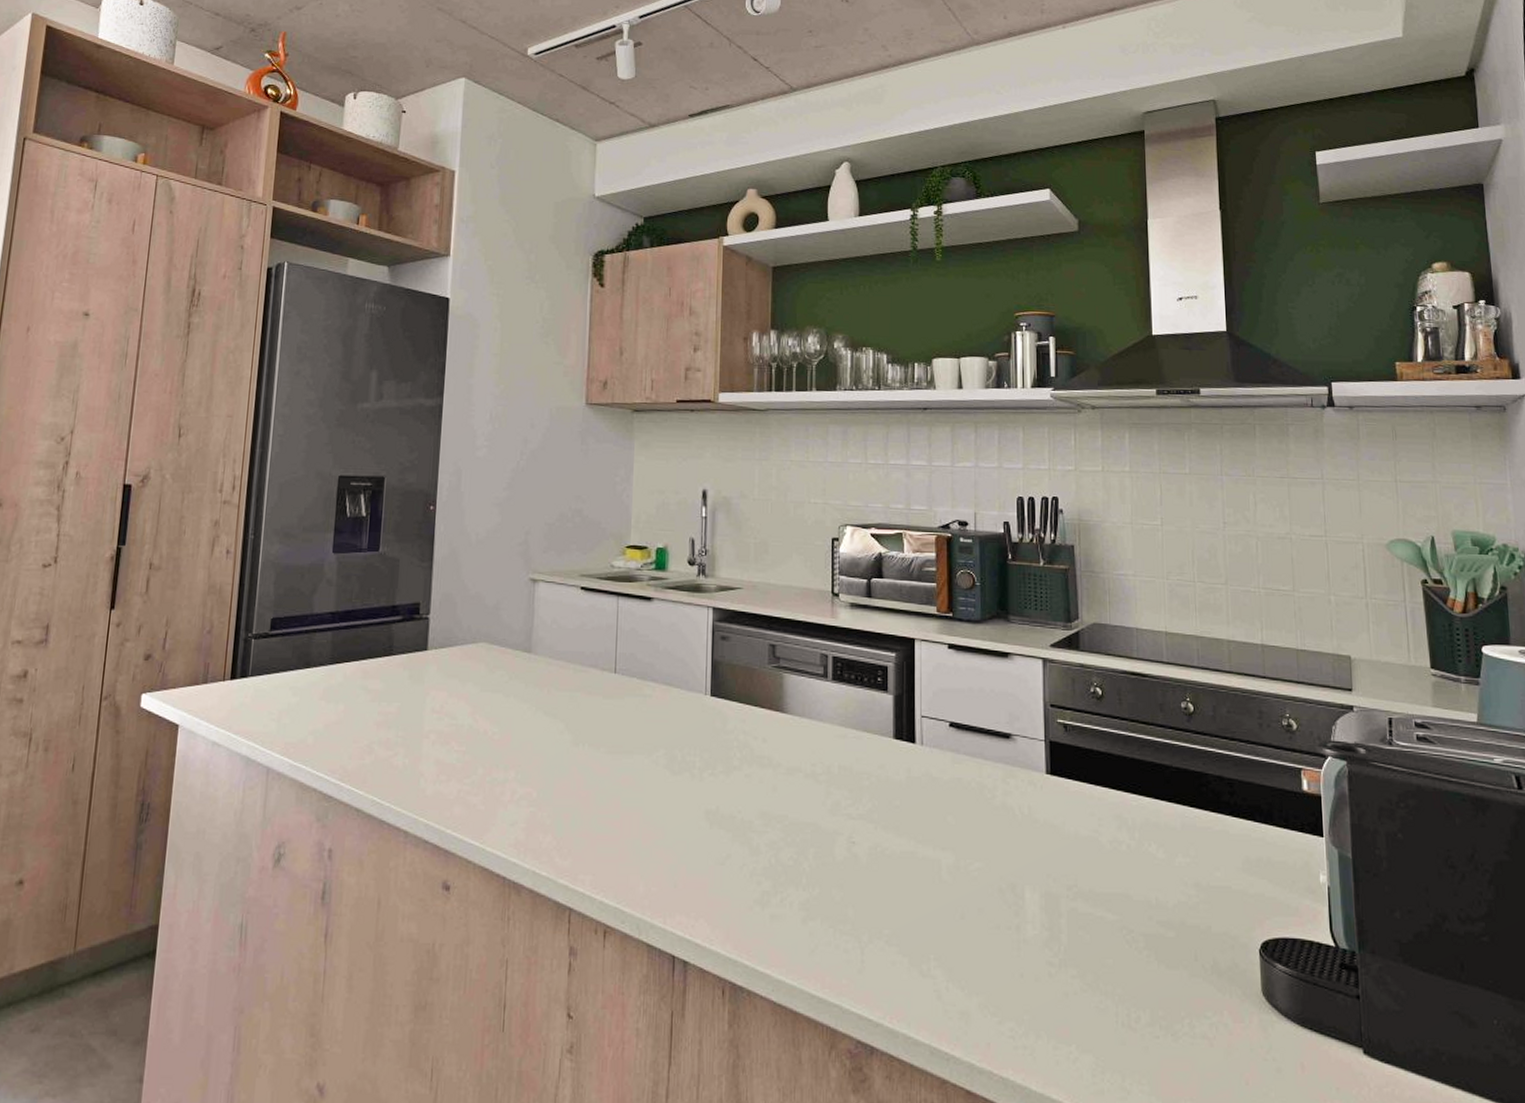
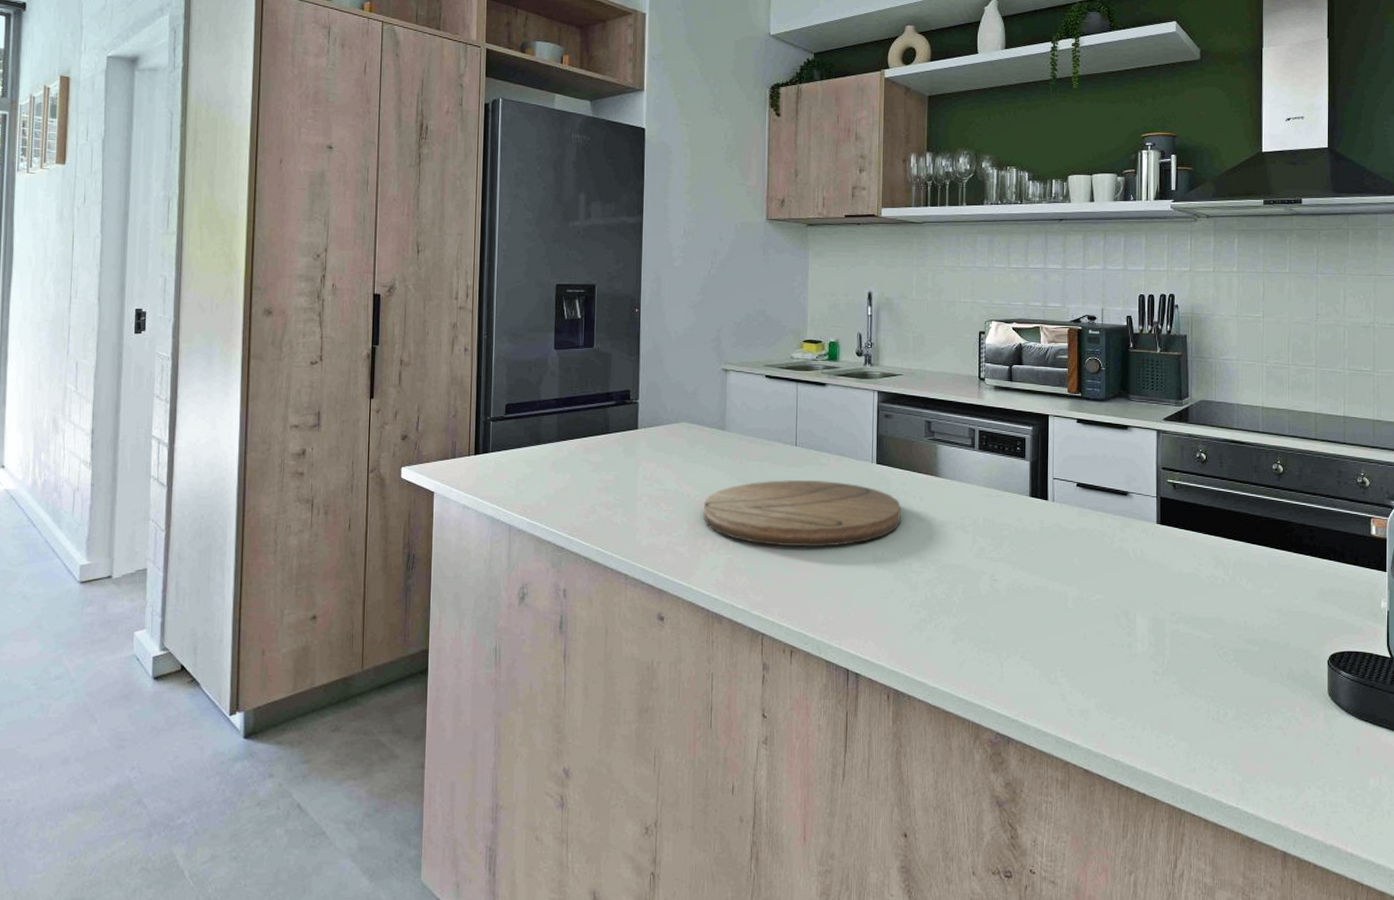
cutting board: none [503,714,740,798] -> present [704,479,901,546]

